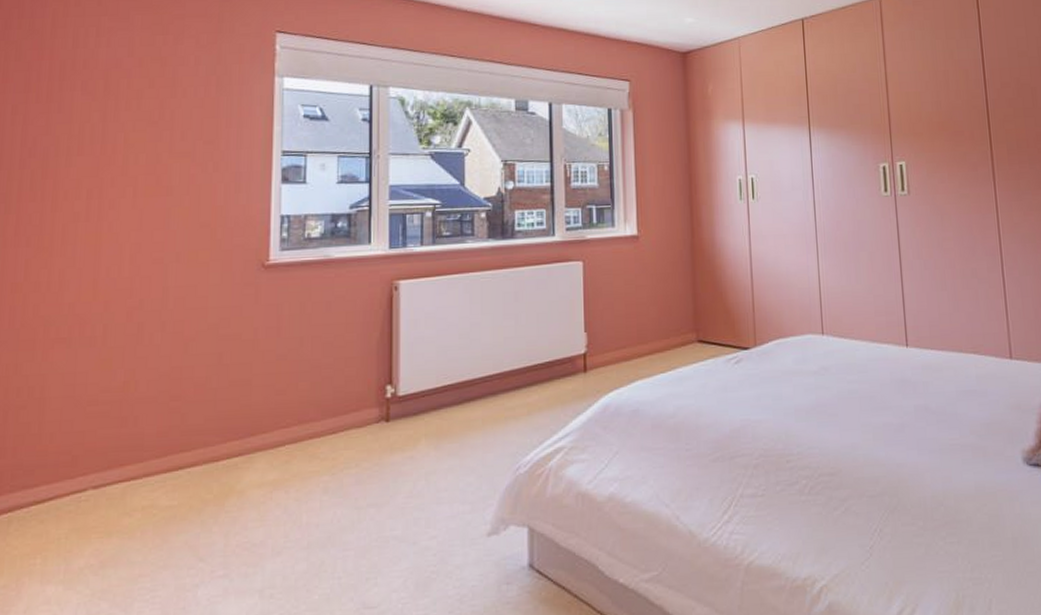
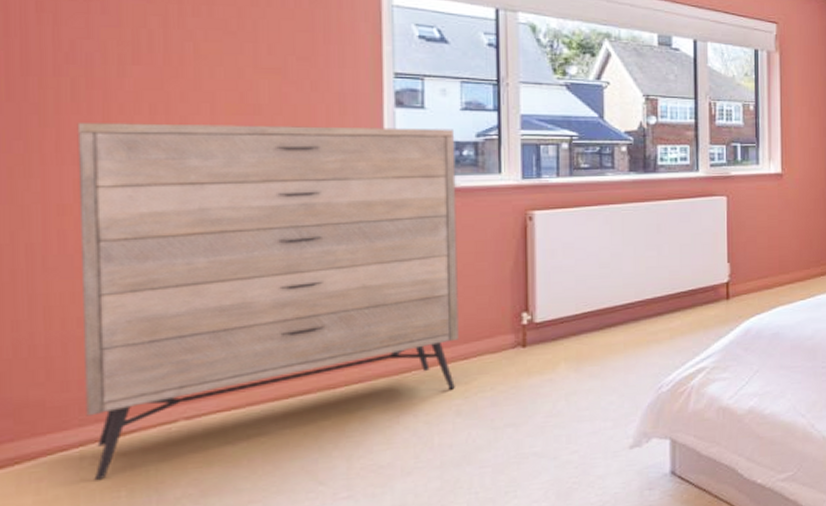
dresser: none [16,202,331,547] -> present [77,121,459,481]

